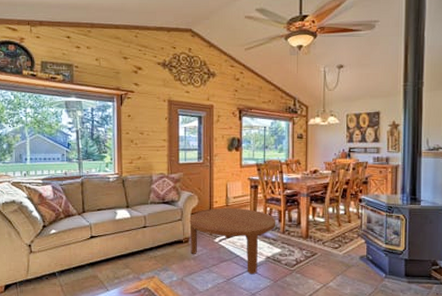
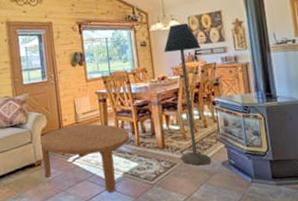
floor lamp: none [319,120,356,258] -> present [164,23,212,166]

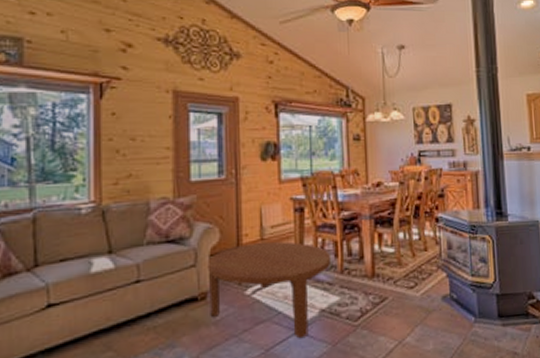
floor lamp: present [164,23,212,166] -> none [382,115,430,301]

